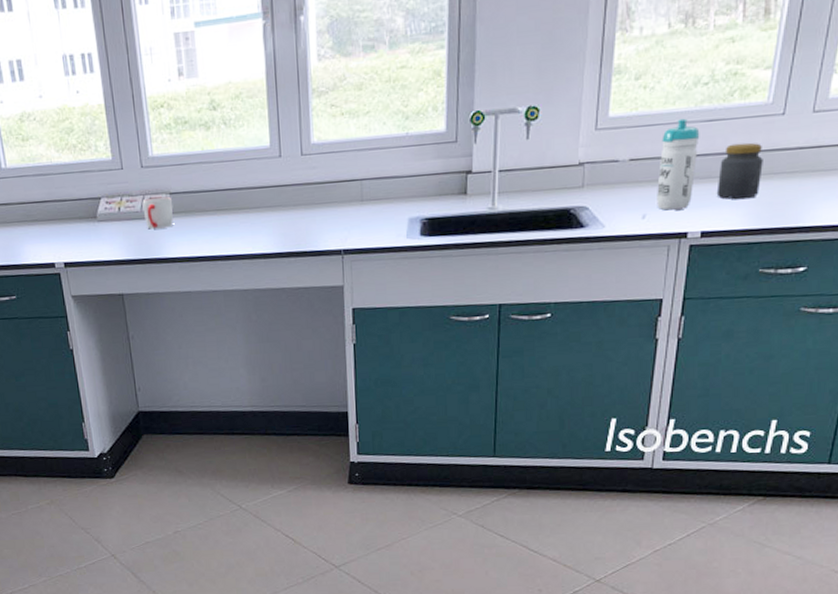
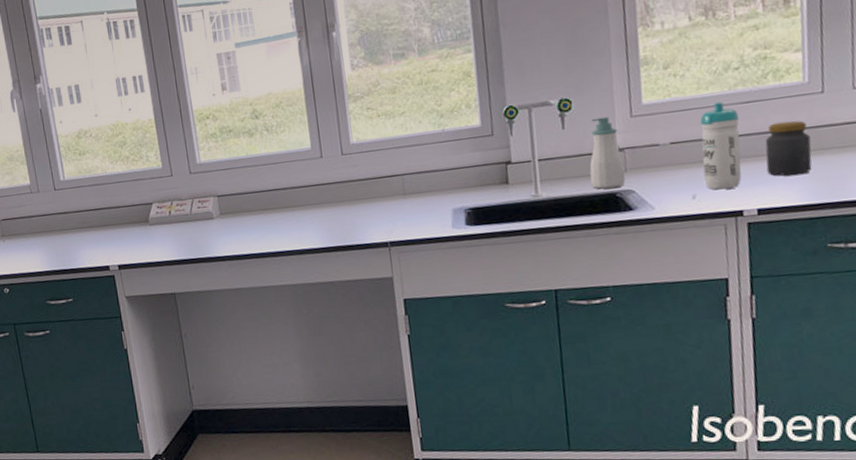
mug: present [142,196,174,229] -> none [191,199,222,231]
soap bottle: none [547,128,582,205] -> present [589,116,626,189]

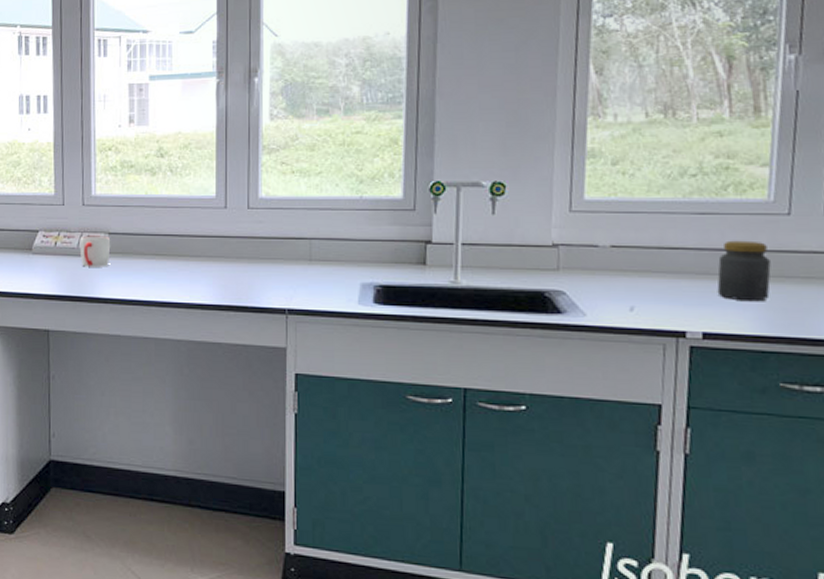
mug: none [191,199,222,231] -> present [79,235,111,267]
soap bottle: present [589,116,626,189] -> none [517,207,557,286]
water bottle: present [700,101,742,190] -> none [645,209,692,305]

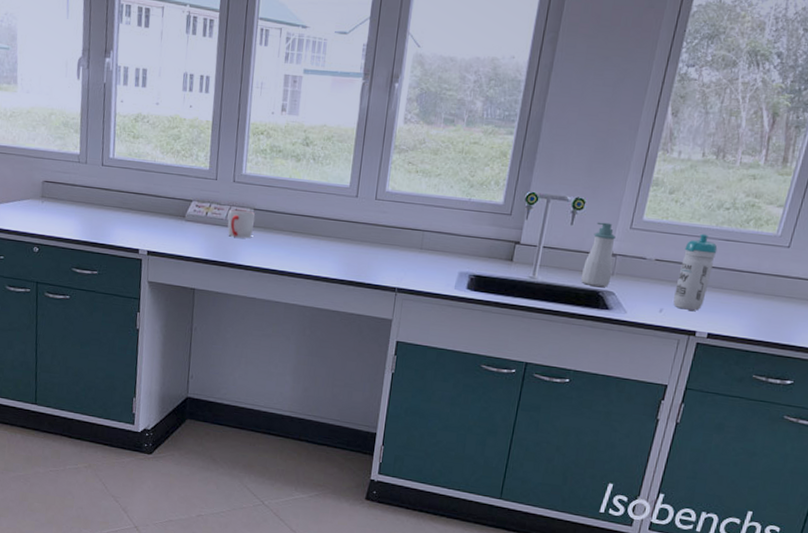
soap bottle: none [517,207,557,286] -> present [580,222,616,287]
water bottle: none [645,209,692,305] -> present [673,233,718,311]
jar: present [717,240,771,302] -> none [724,263,768,313]

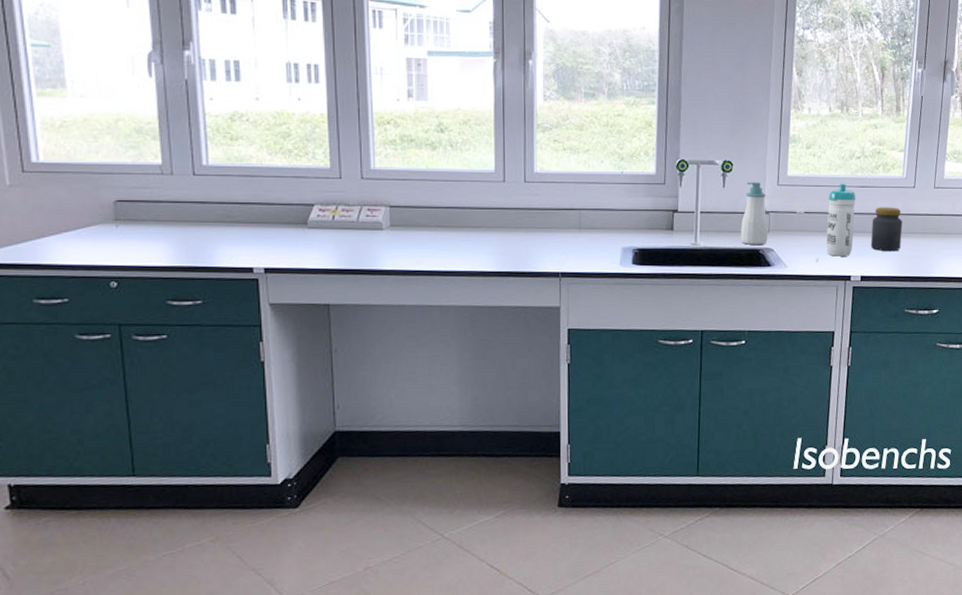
mug: present [227,209,256,239] -> none [359,209,392,240]
jar: none [724,263,768,313] -> present [870,207,903,252]

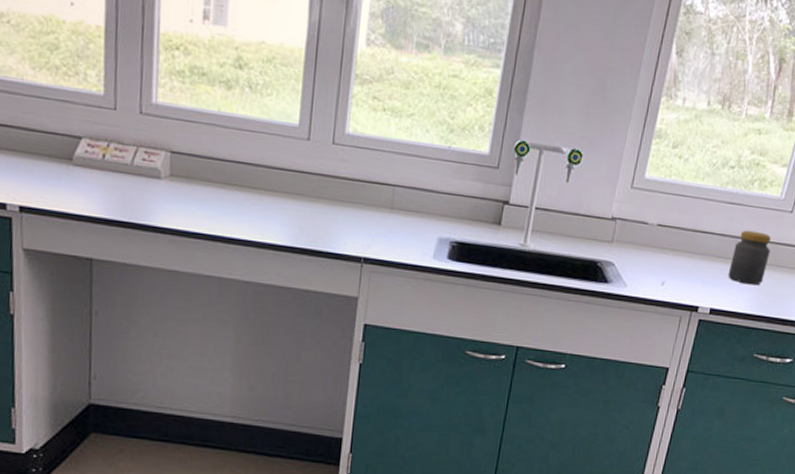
soap bottle: present [740,182,768,245] -> none [577,179,615,256]
water bottle: present [826,183,856,257] -> none [676,195,722,284]

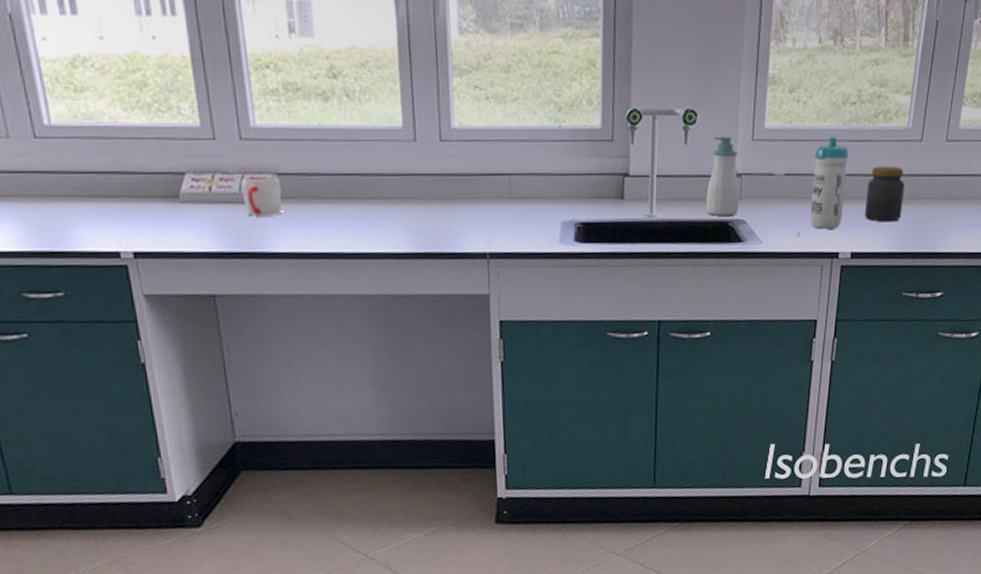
mug: none [134,151,173,192] -> present [241,177,282,216]
soap bottle: none [577,179,615,256] -> present [705,136,740,216]
water bottle: none [676,195,722,284] -> present [810,136,849,229]

